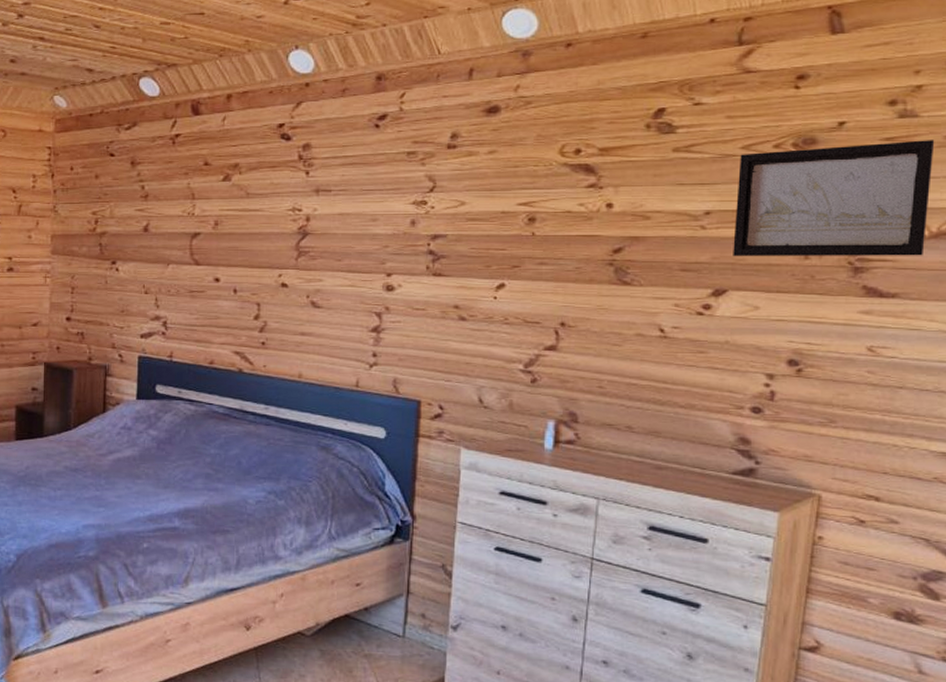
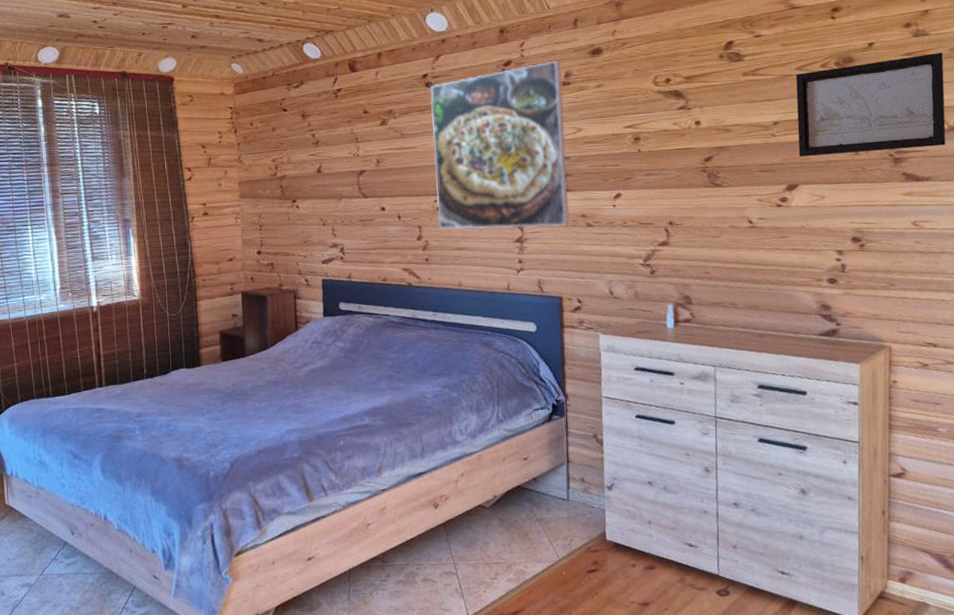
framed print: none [281,117,448,317] -> present [431,60,570,230]

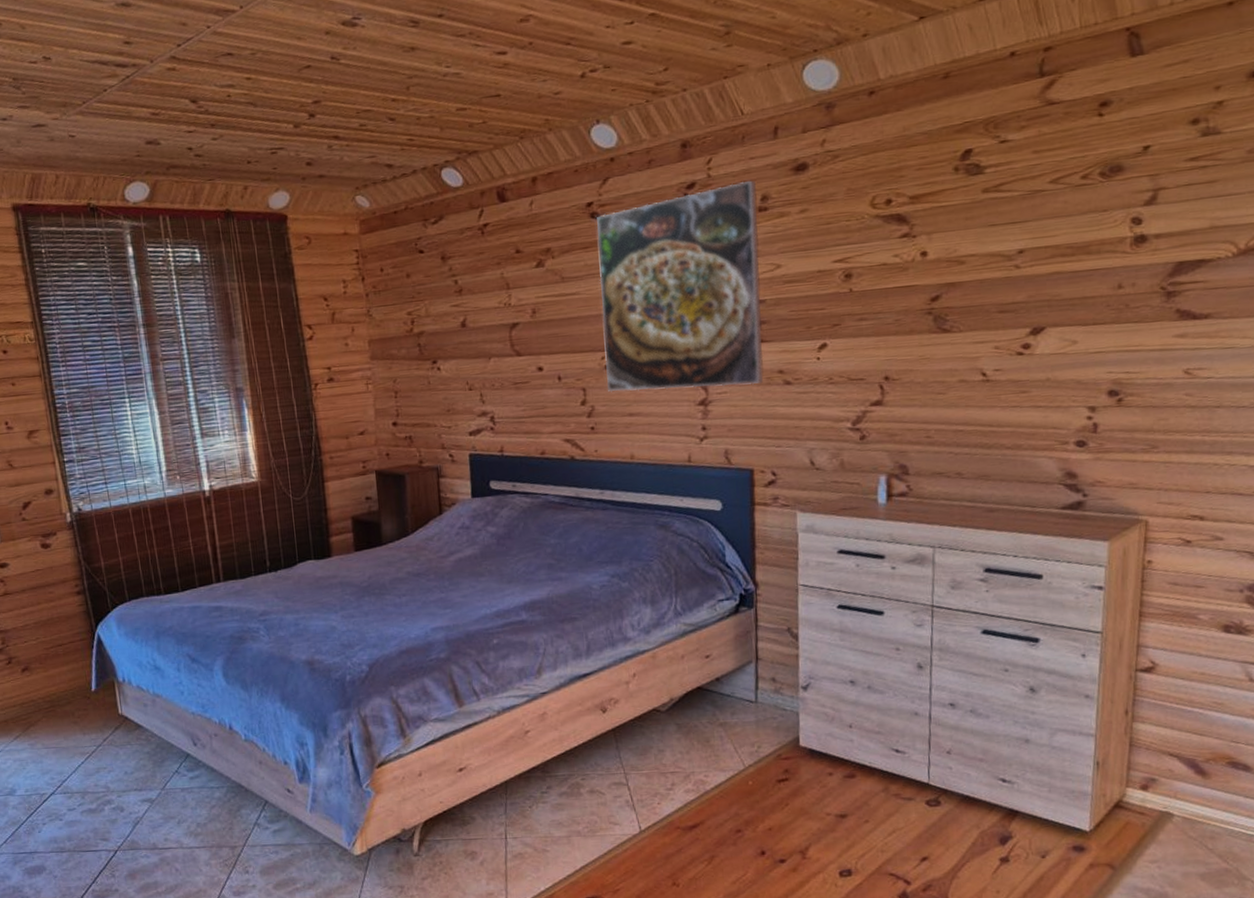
wall art: present [795,52,946,158] -> none [1047,155,1239,294]

